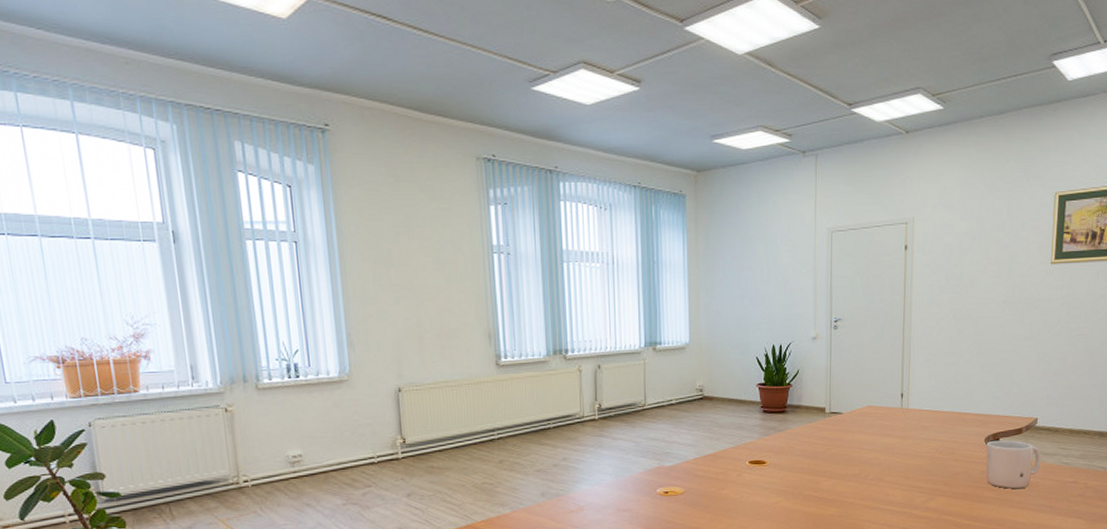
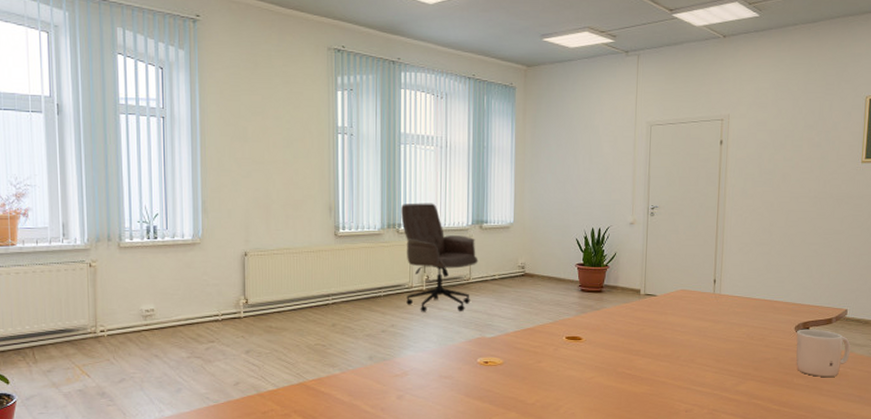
office chair: none [567,325,653,443] -> present [401,203,478,312]

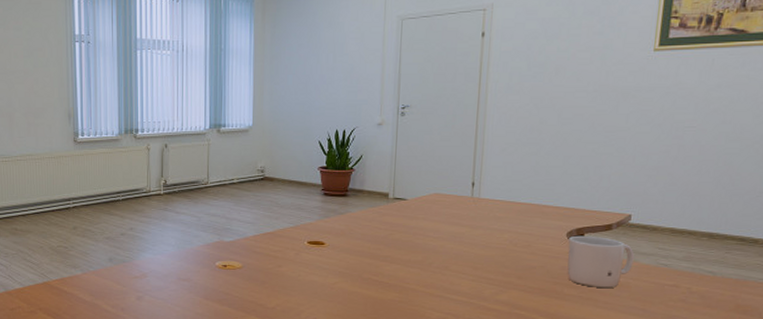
office chair: present [401,203,478,312] -> none [138,108,216,216]

